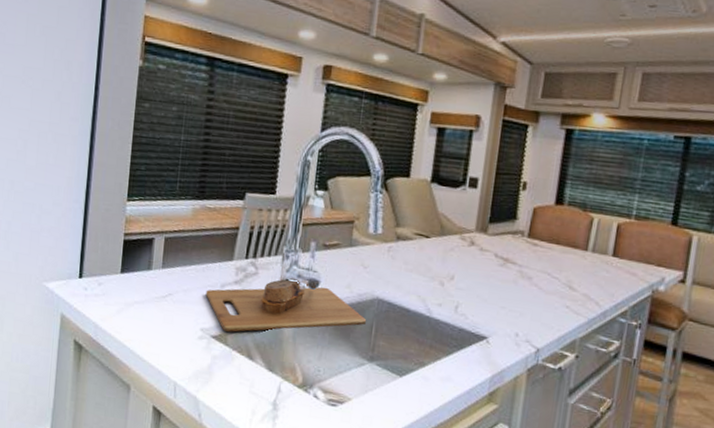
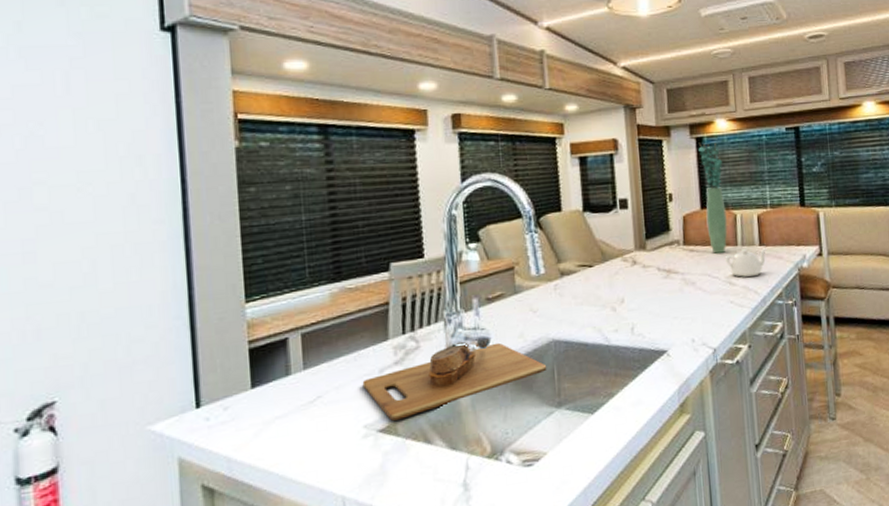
vase: none [556,134,592,255] -> present [698,142,727,254]
teapot: none [569,256,621,287] -> present [724,248,767,277]

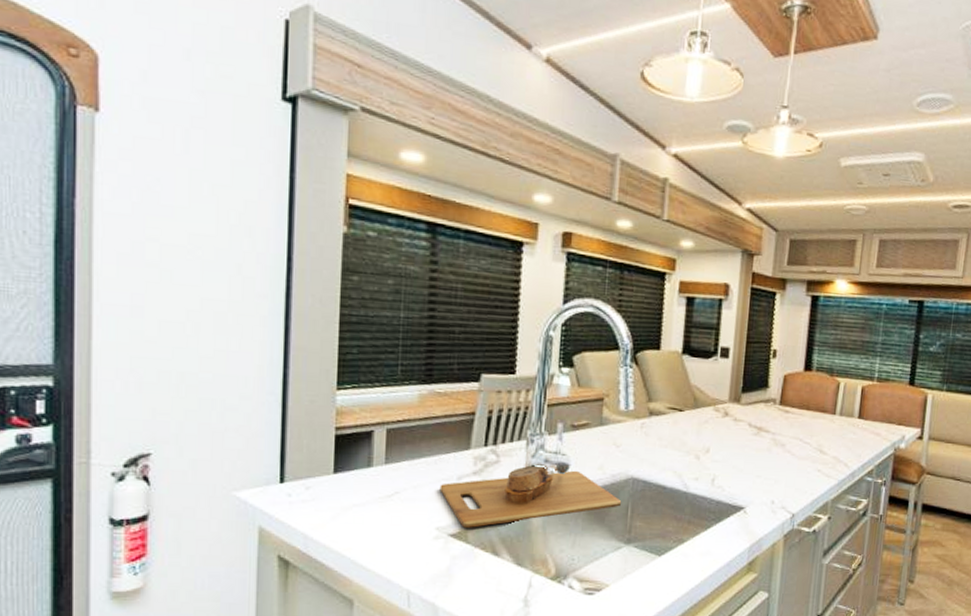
vase: present [698,142,727,254] -> none [807,301,836,419]
teapot: present [724,248,767,277] -> none [819,419,866,448]

